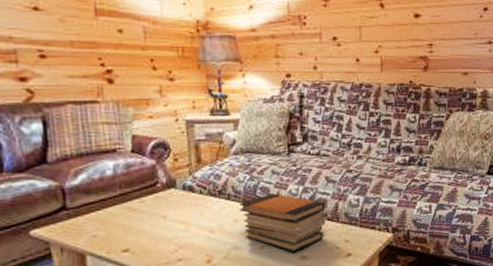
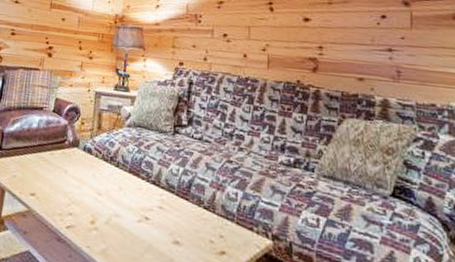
book stack: present [239,193,326,252] -> none [125,169,204,234]

